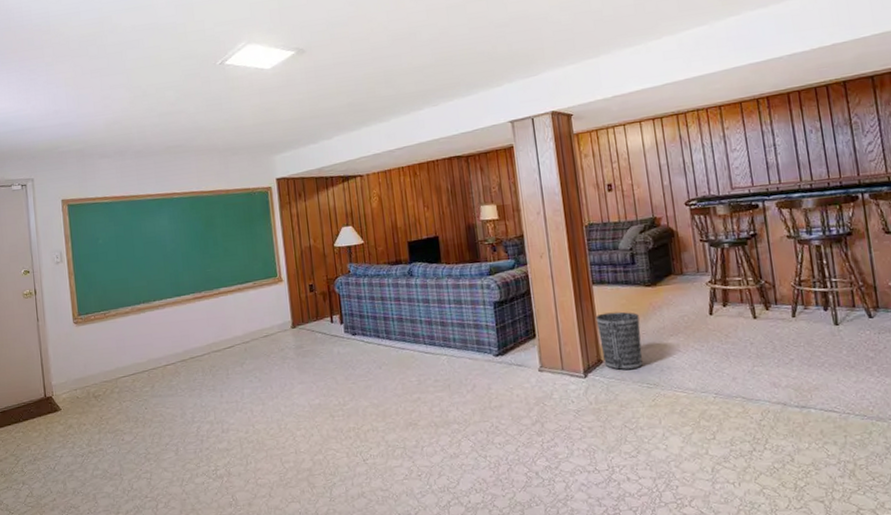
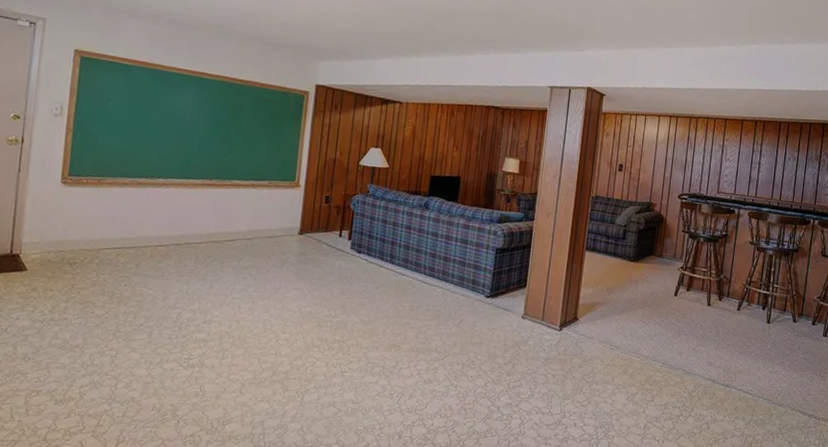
wastebasket: present [595,311,643,370] -> none [579,277,618,331]

